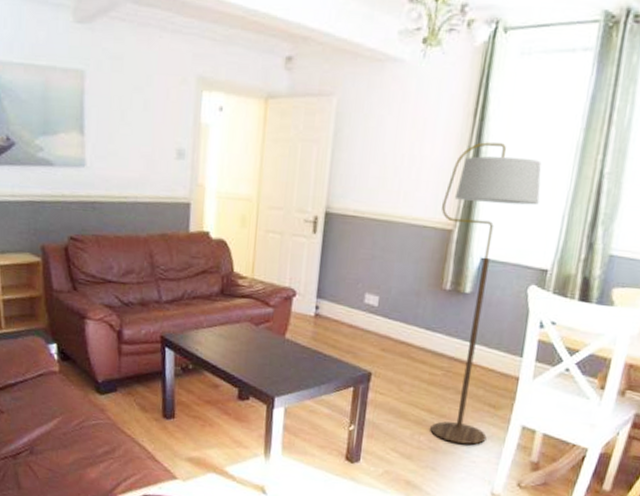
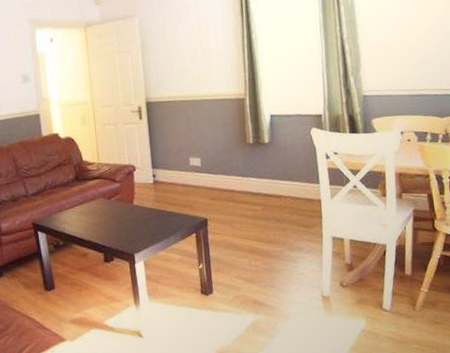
floor lamp: present [430,142,542,445] -> none [232,30,308,262]

